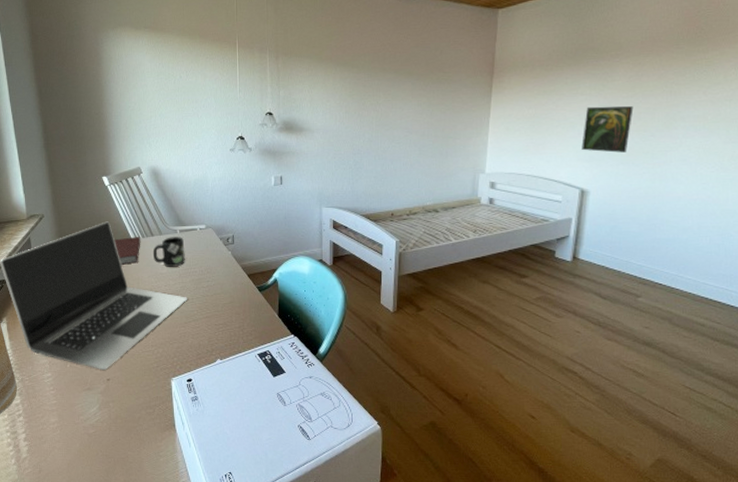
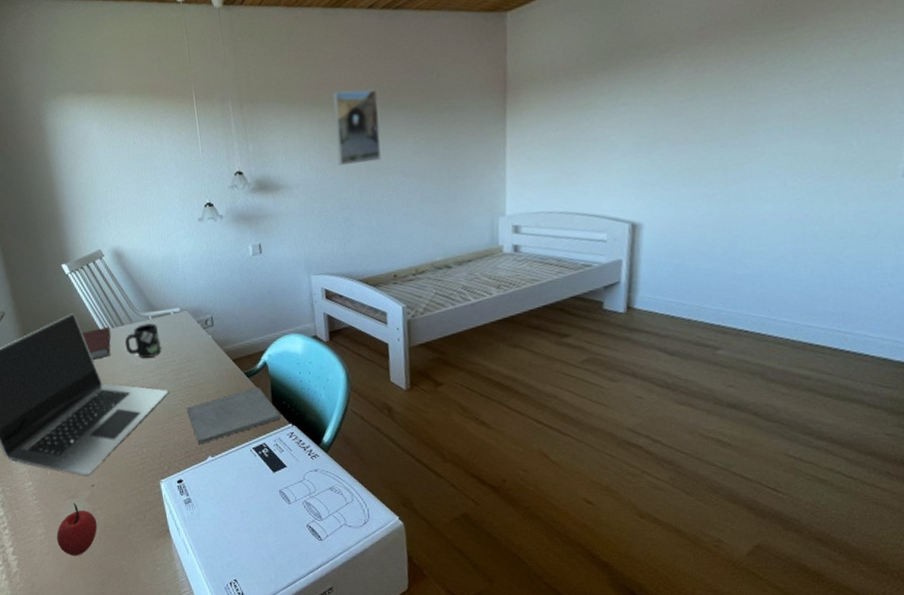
apple: none [69,394,109,445] -> present [56,502,98,556]
notepad: none [202,300,285,348] -> present [187,386,281,445]
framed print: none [353,56,391,117] -> present [333,89,381,166]
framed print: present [581,106,634,153] -> none [628,111,695,175]

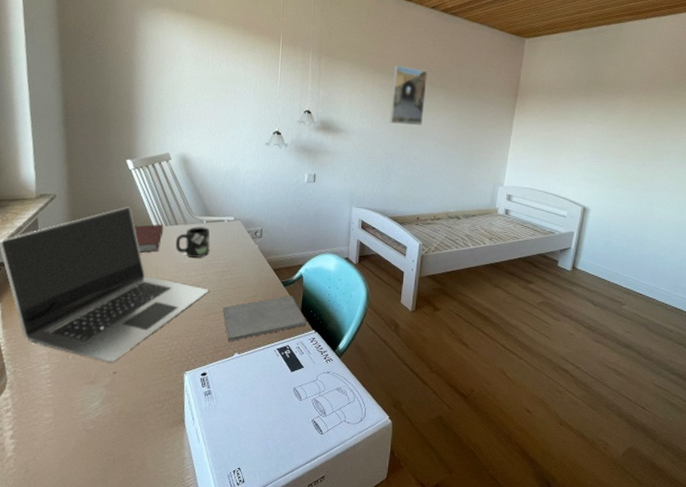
apple: present [56,502,98,556] -> none [65,388,112,442]

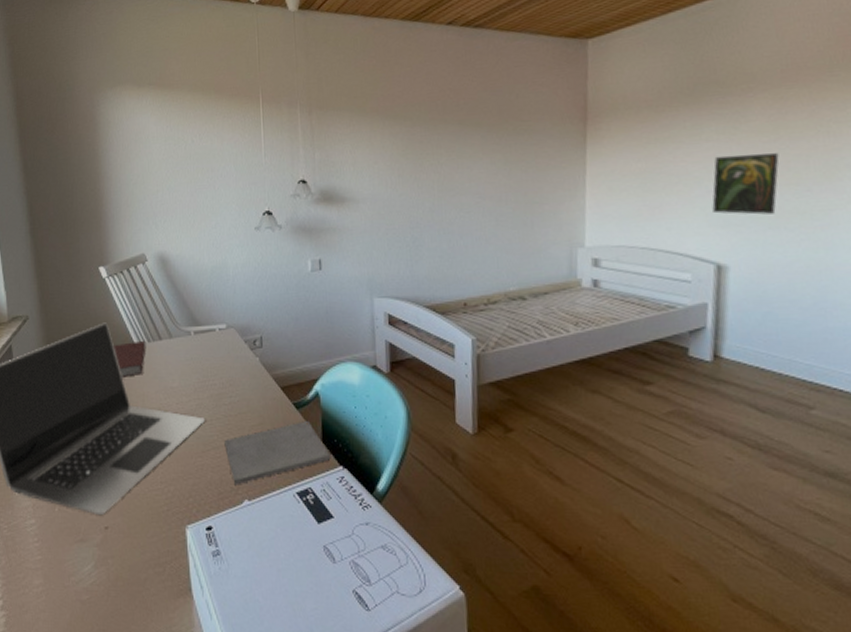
mug: present [175,227,210,258] -> none [160,340,202,379]
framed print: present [389,66,428,126] -> none [407,105,455,181]
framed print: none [586,134,630,177] -> present [712,153,779,215]

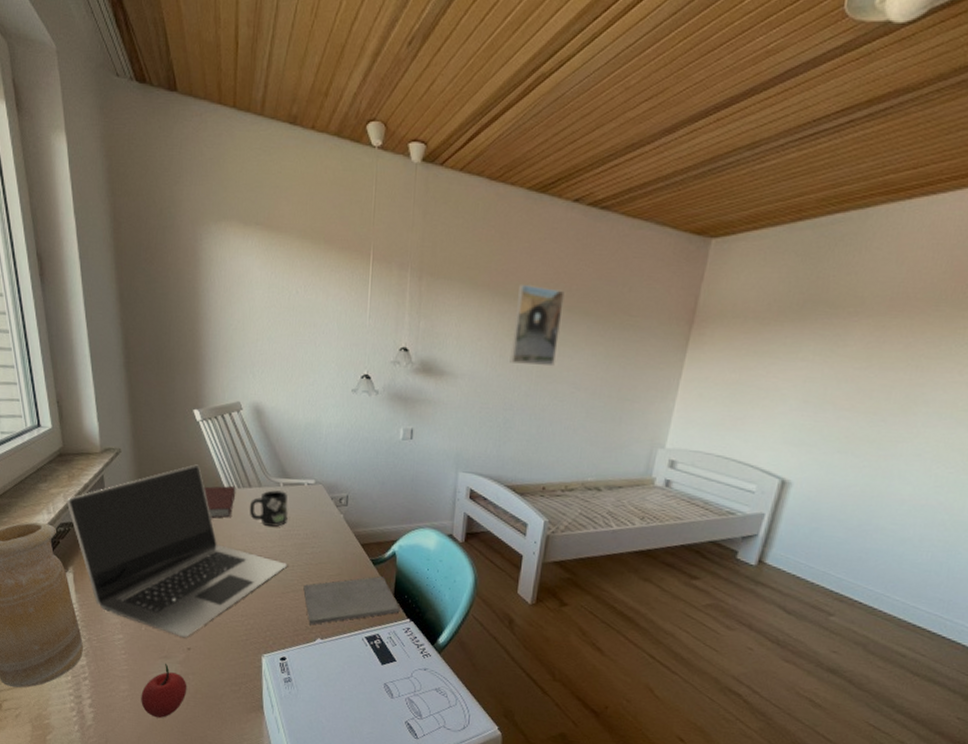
apple: none [57,547,107,616] -> present [141,663,187,719]
mug: none [160,340,202,379] -> present [249,490,288,527]
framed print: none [407,105,455,181] -> present [510,285,565,367]
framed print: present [712,153,779,215] -> none [791,376,866,439]

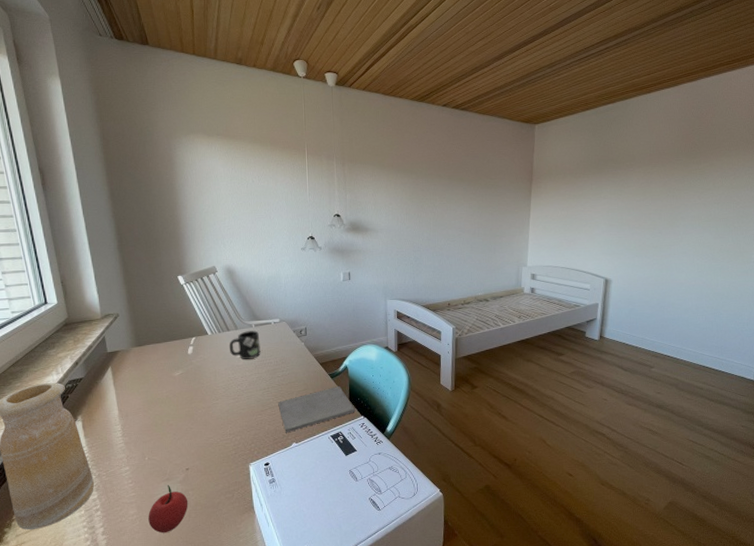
laptop: present [66,464,287,638] -> none [73,318,263,461]
notebook: present [203,485,236,518] -> none [190,331,217,359]
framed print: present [510,285,565,367] -> none [413,164,446,218]

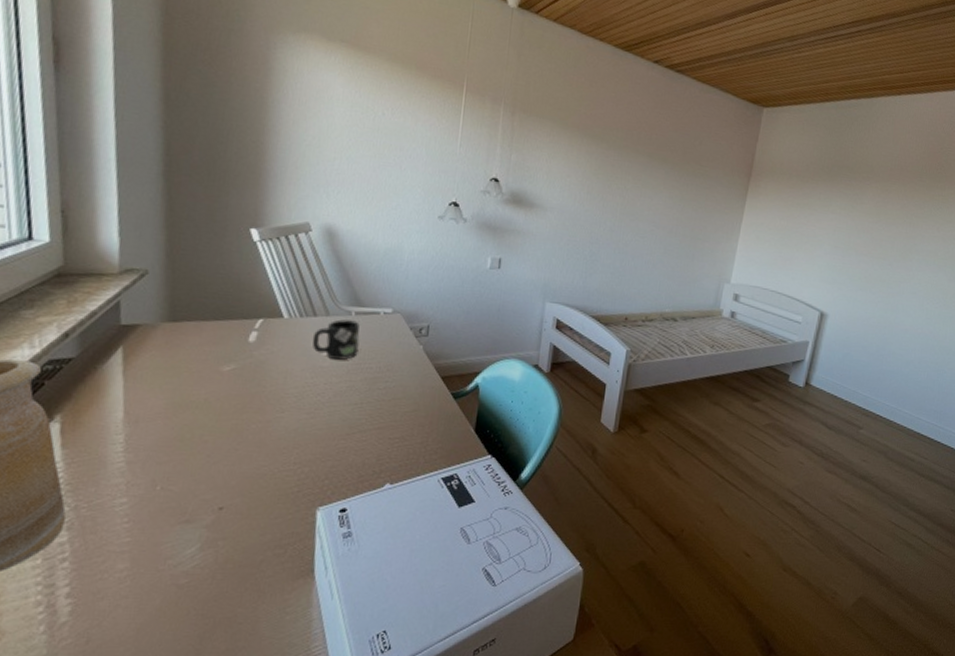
apple: present [148,484,188,533] -> none [146,529,215,601]
notepad: present [278,385,355,433] -> none [372,410,482,469]

